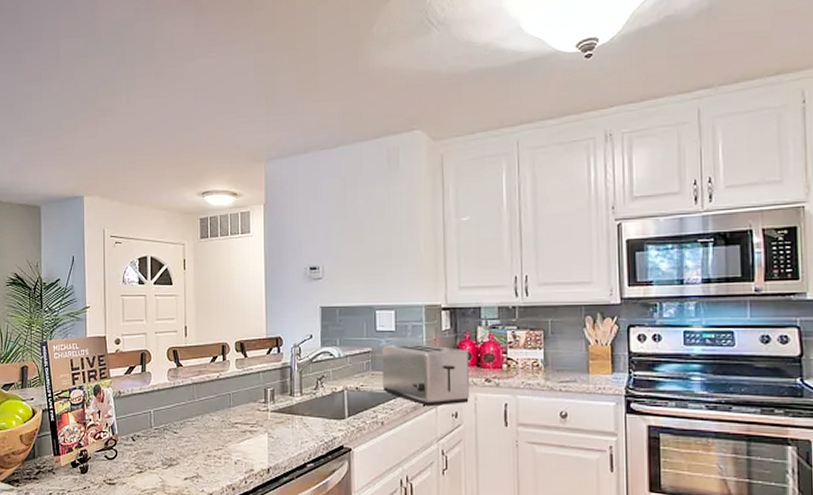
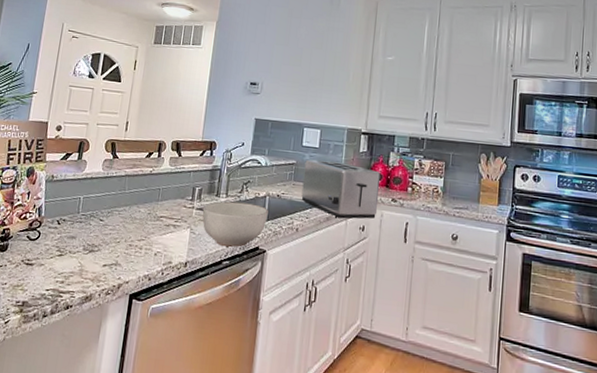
bowl: none [278,400,348,448] -> present [202,201,269,247]

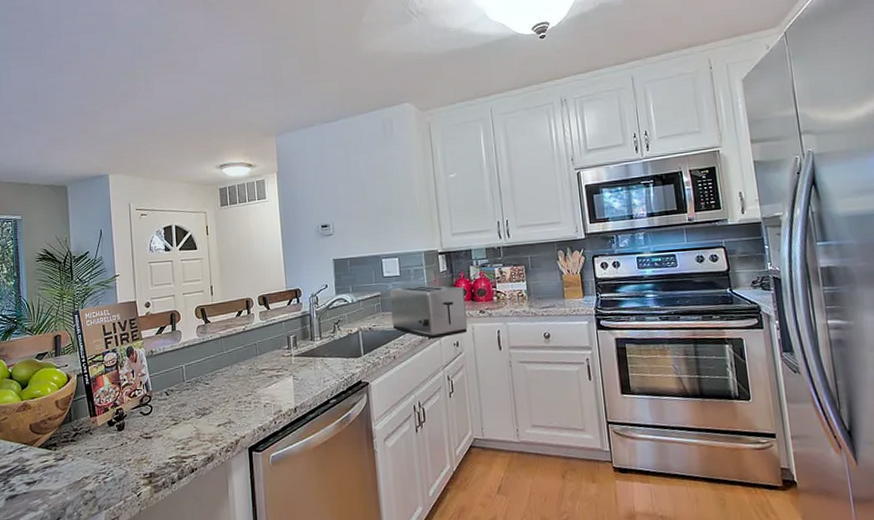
bowl: present [202,201,269,247] -> none [300,340,364,386]

